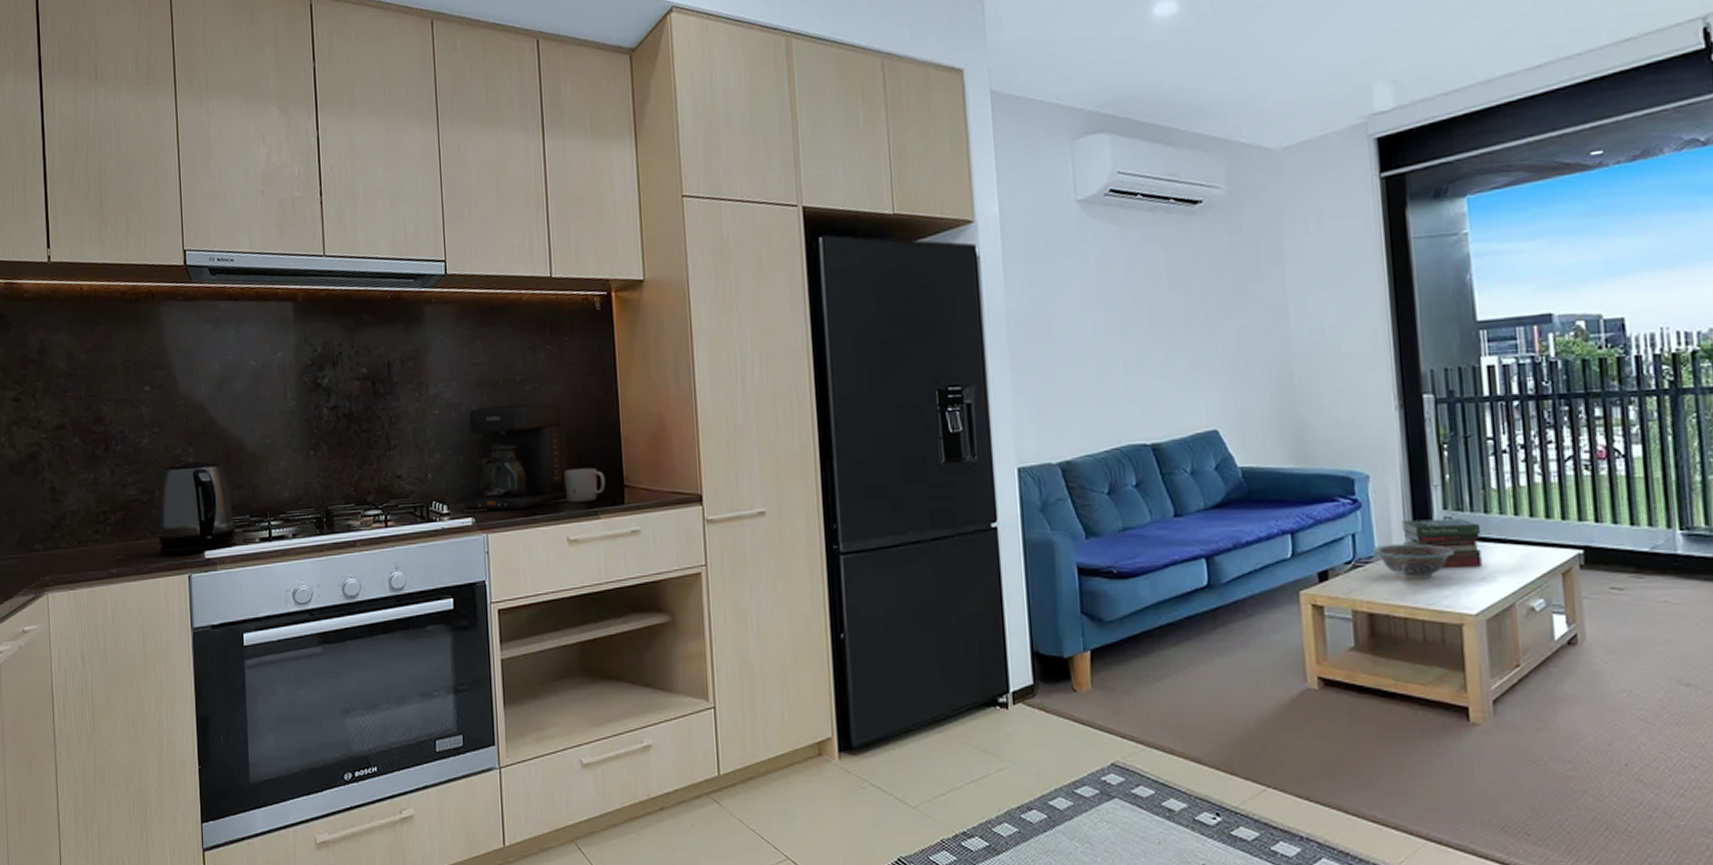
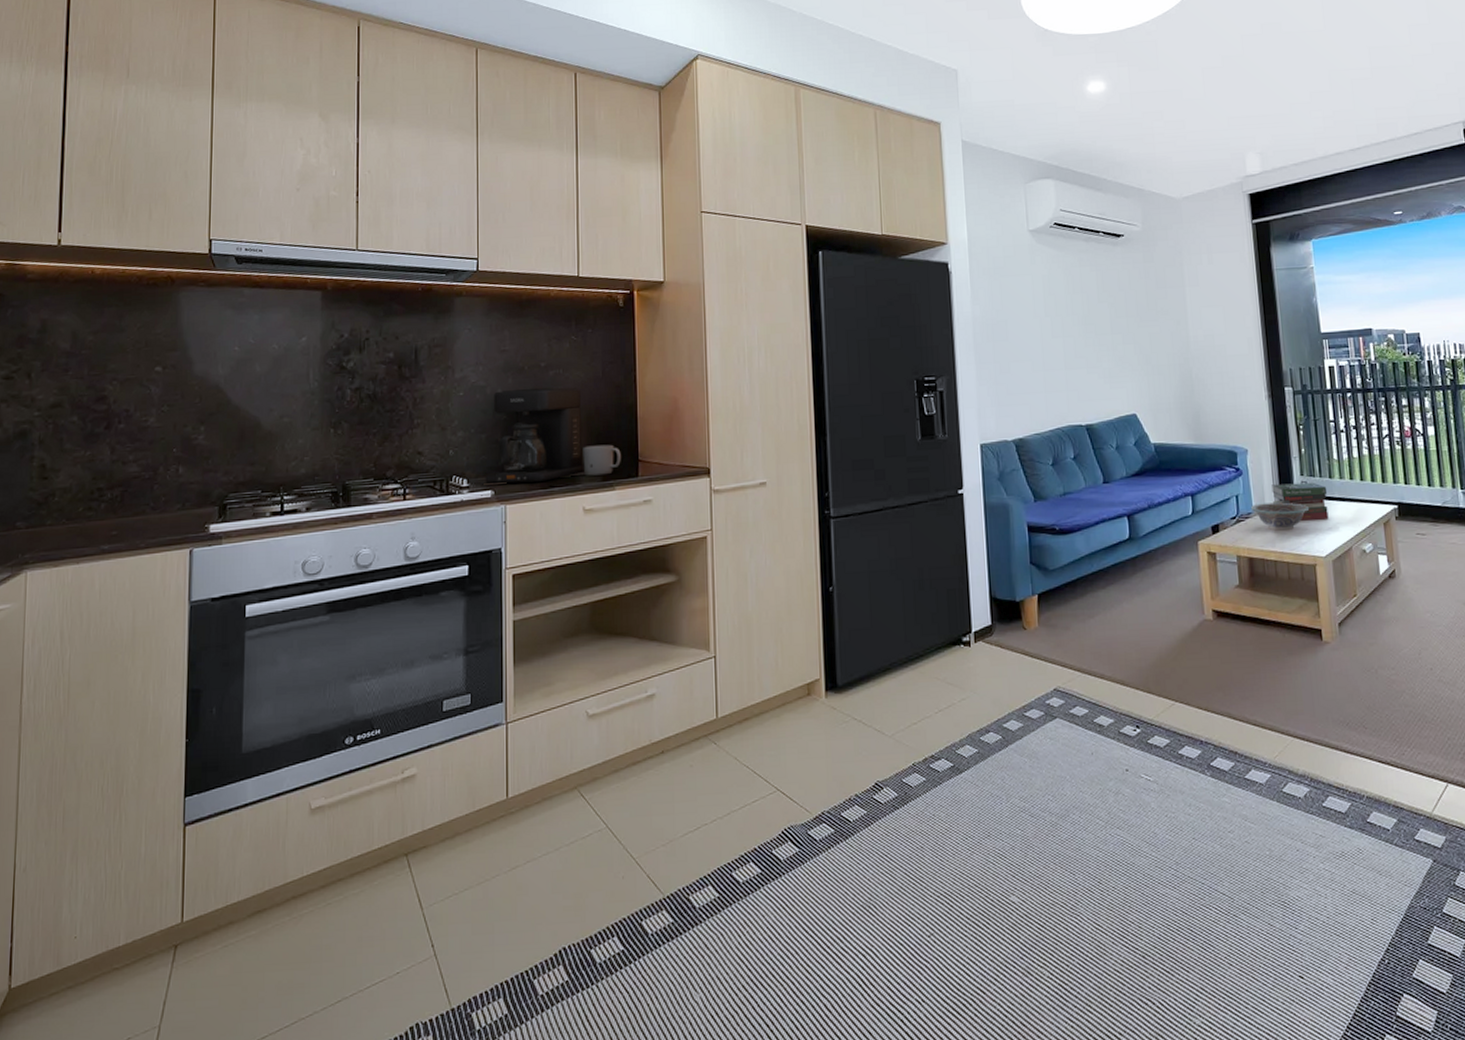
kettle: present [158,460,236,556] -> none [159,438,245,532]

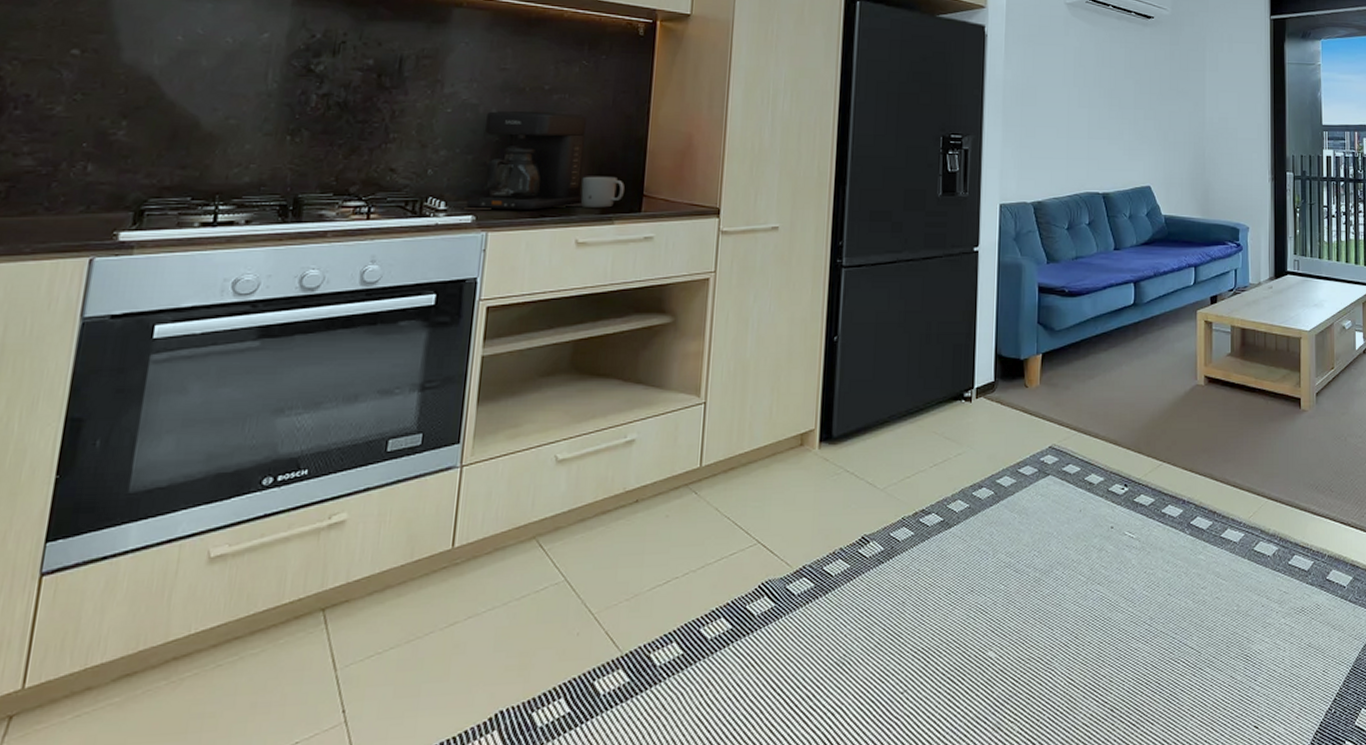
decorative bowl: present [1250,502,1310,531] -> none [1247,278,1300,304]
books: present [1271,482,1329,521] -> none [1268,261,1316,298]

